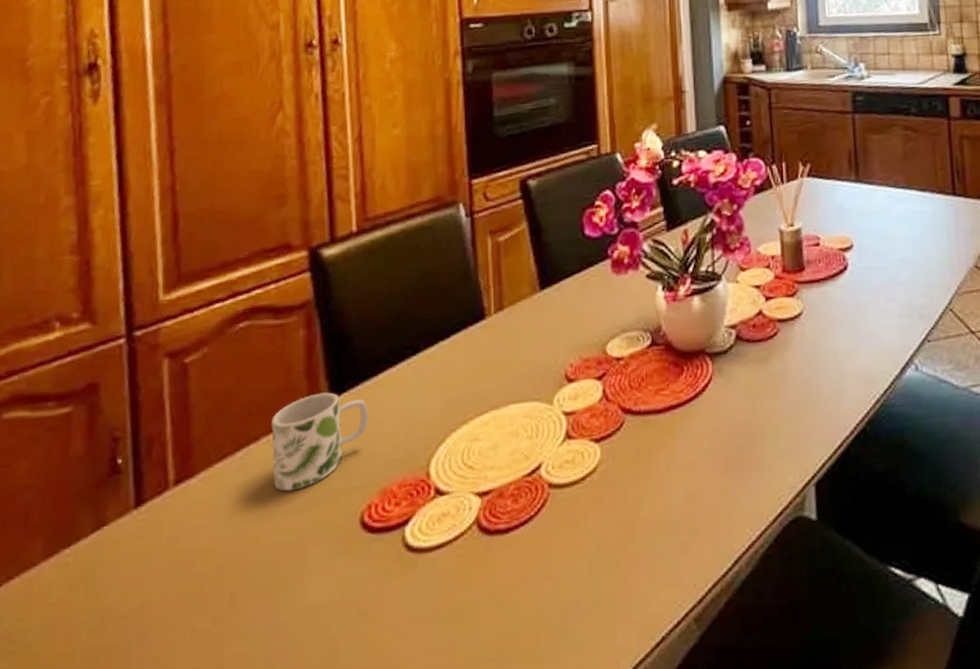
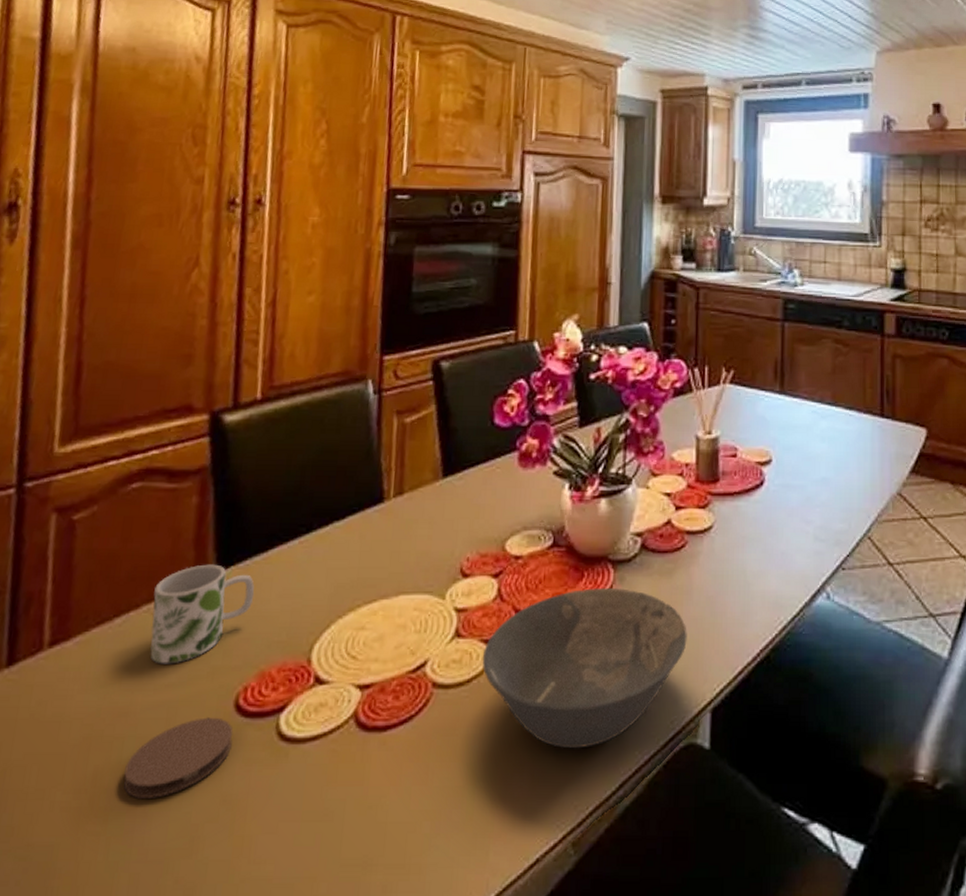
coaster: none [260,536,362,619] -> present [124,717,233,798]
bowl: none [594,378,787,533] -> present [482,587,687,749]

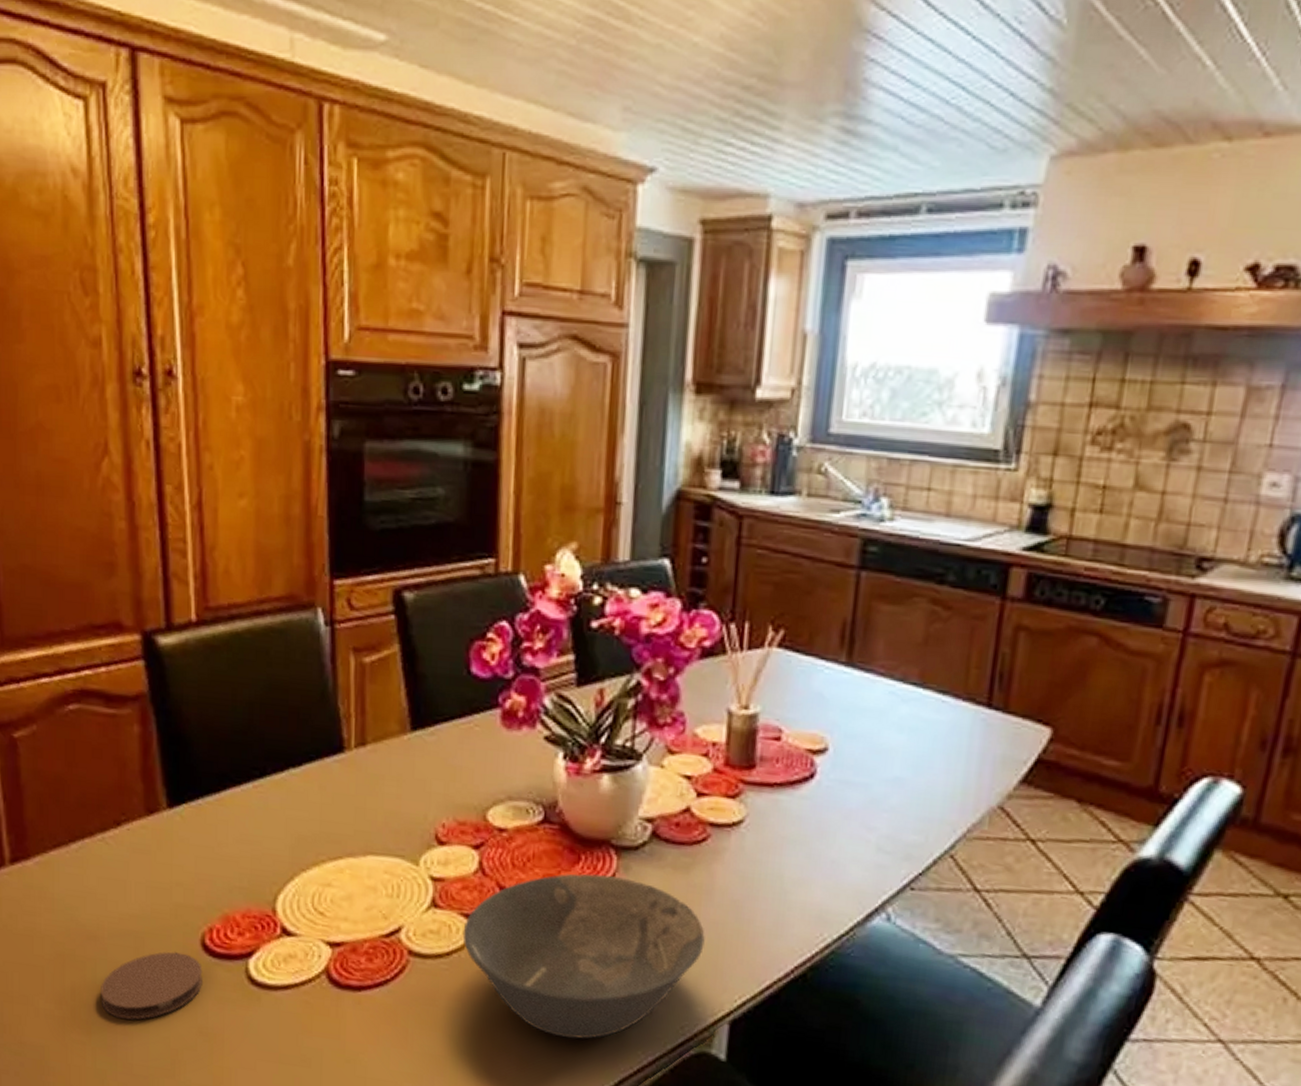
mug: present [150,564,255,664] -> none [106,798,210,896]

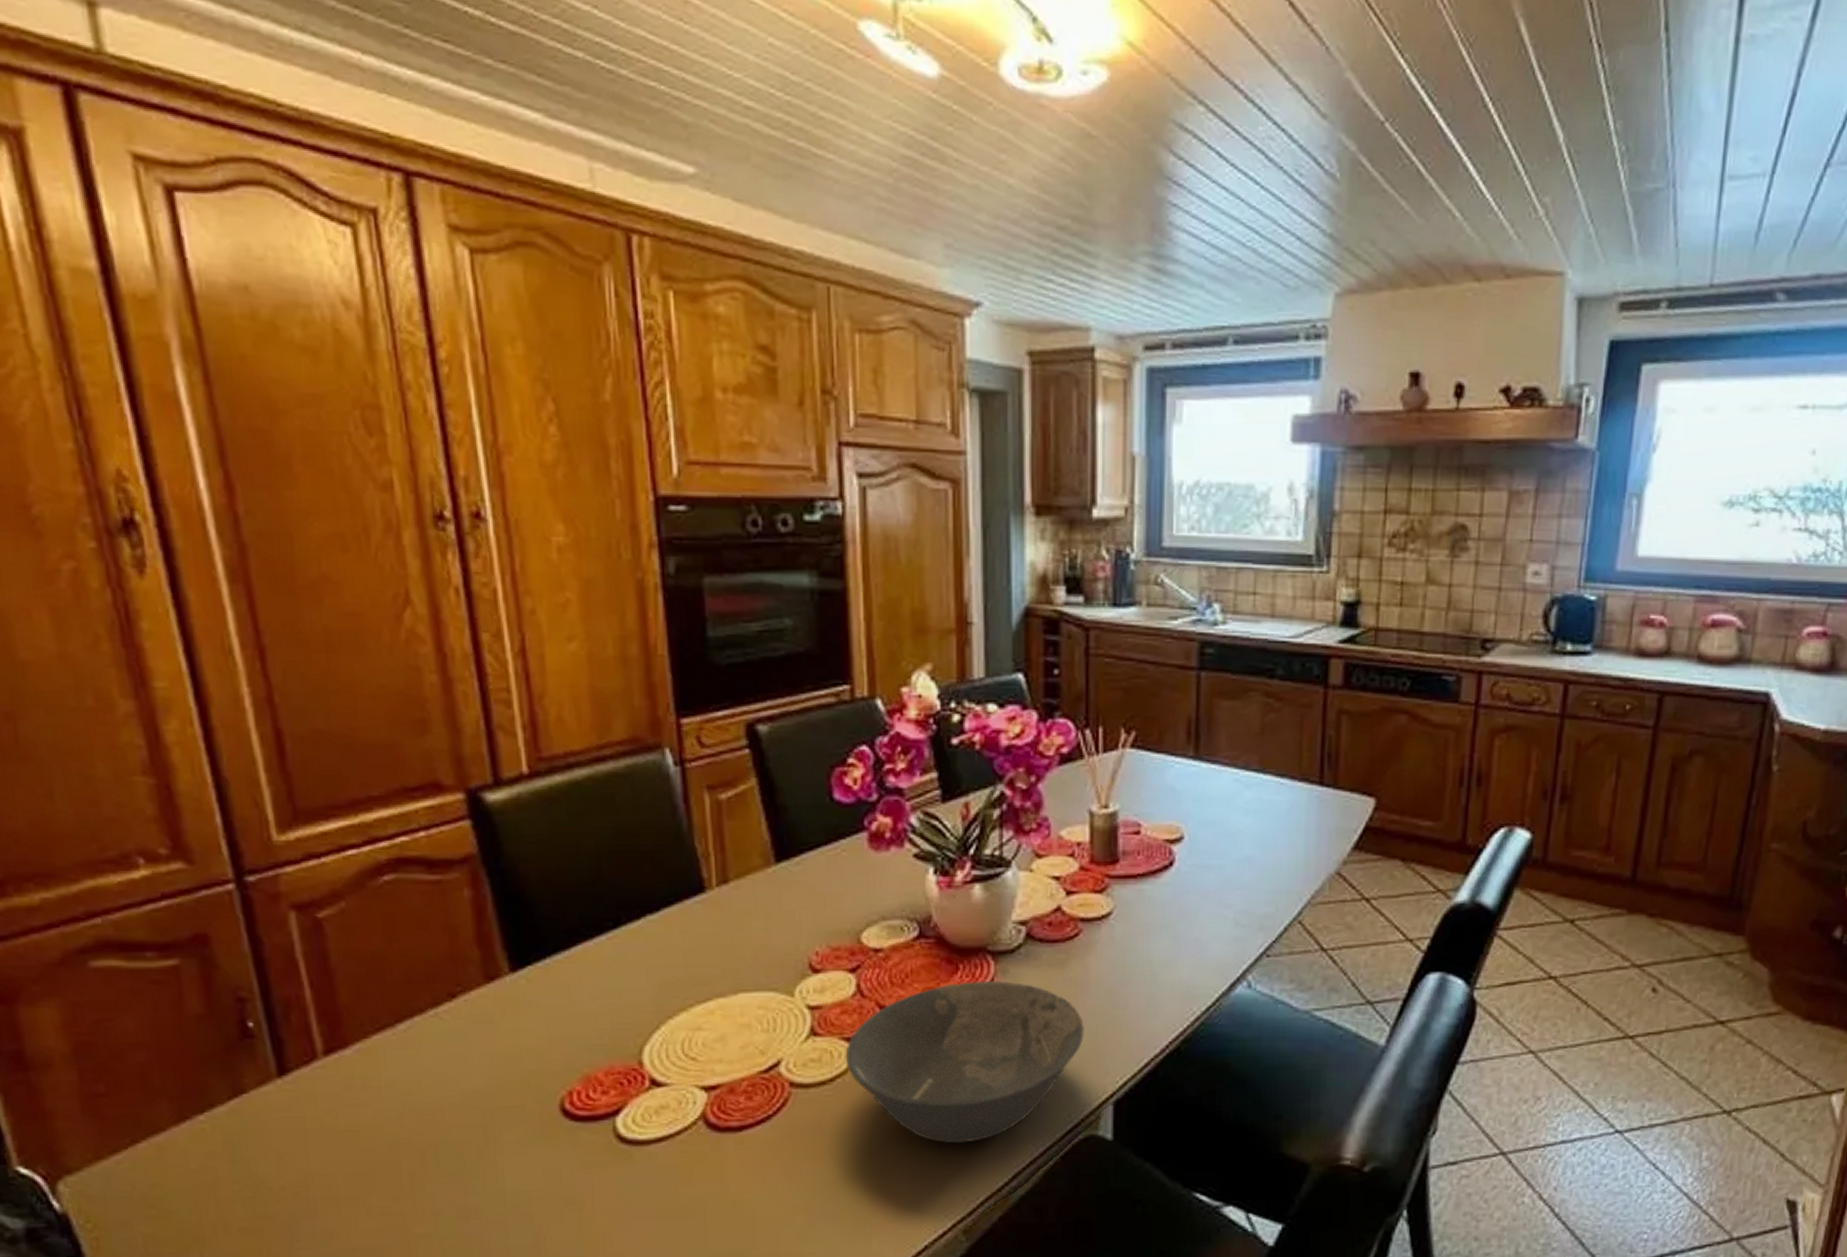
coaster: present [101,952,203,1020] -> none [445,1122,565,1202]

